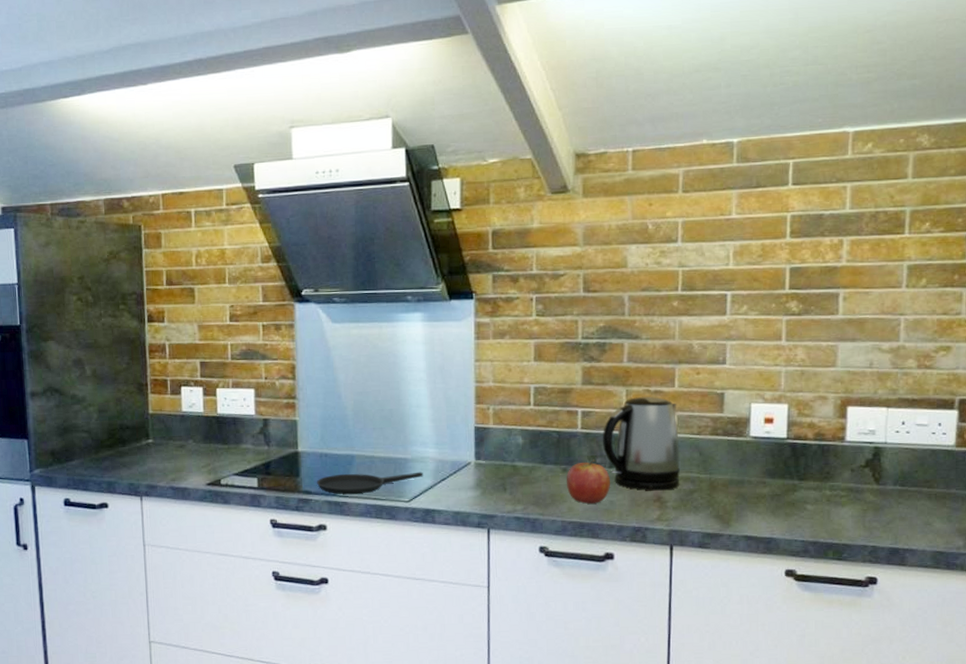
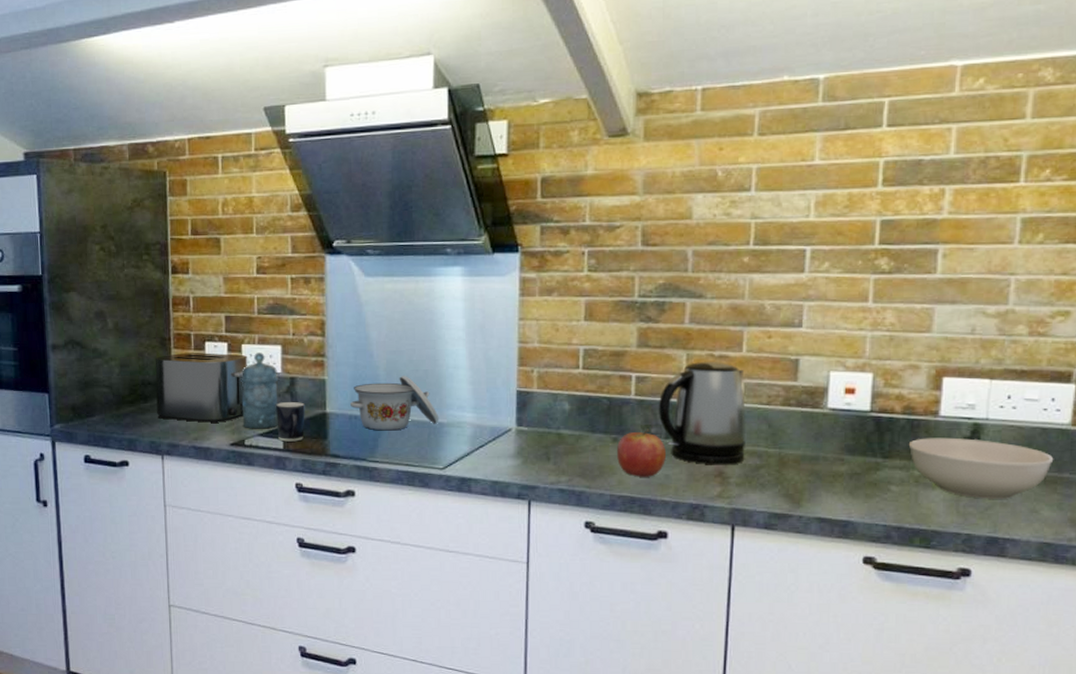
toaster: none [132,397,223,465] -> present [154,353,248,424]
canister: none [216,396,252,469] -> present [241,352,279,429]
mug: none [249,441,279,480] -> present [275,401,306,442]
frying pan: present [316,471,423,494] -> none [344,437,460,459]
cooking pot: none [320,415,404,468] -> present [349,376,439,431]
bowl: none [820,460,943,514] -> present [908,437,1054,499]

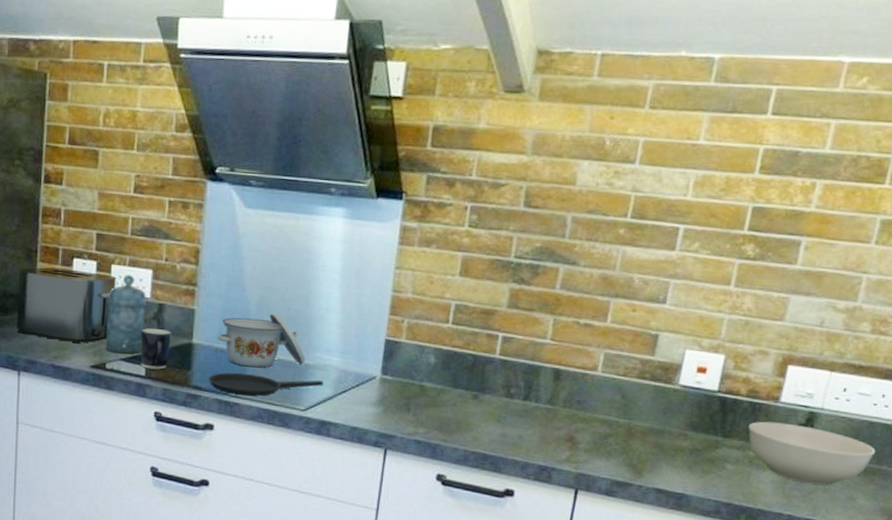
frying pan: none [344,437,460,459] -> present [208,372,324,396]
apple: present [616,429,666,477] -> none [474,389,523,436]
kettle: present [658,362,746,465] -> none [520,328,607,431]

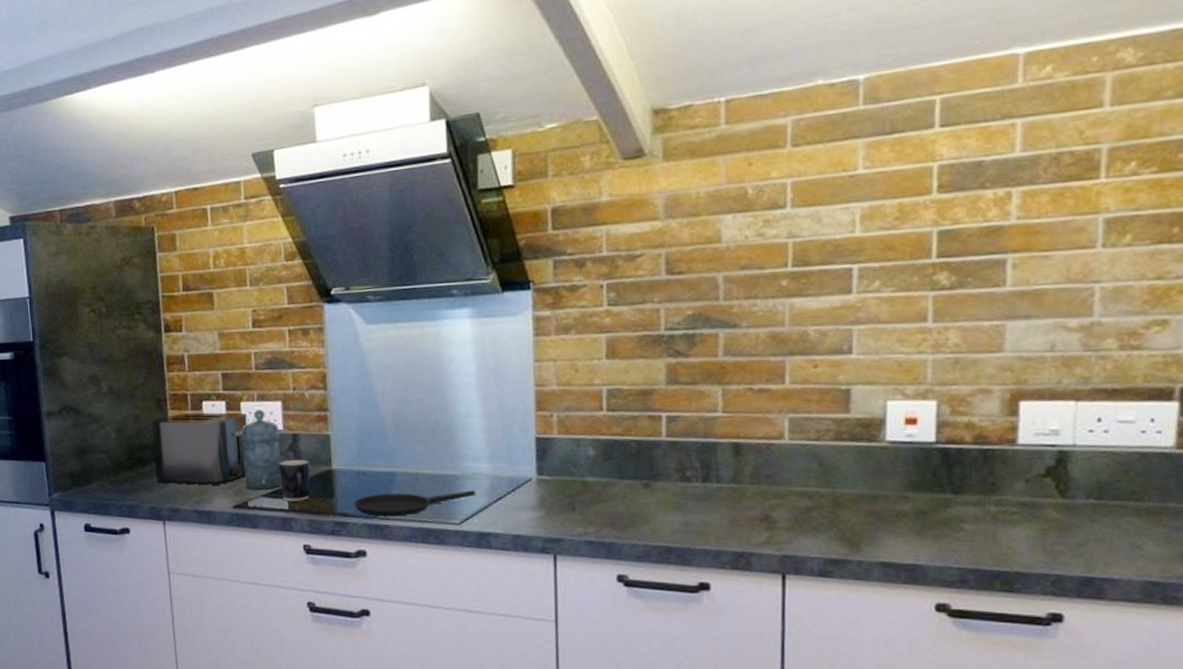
cooking pot: present [217,313,306,368] -> none [356,427,453,486]
bowl: present [748,421,876,485] -> none [982,468,1157,535]

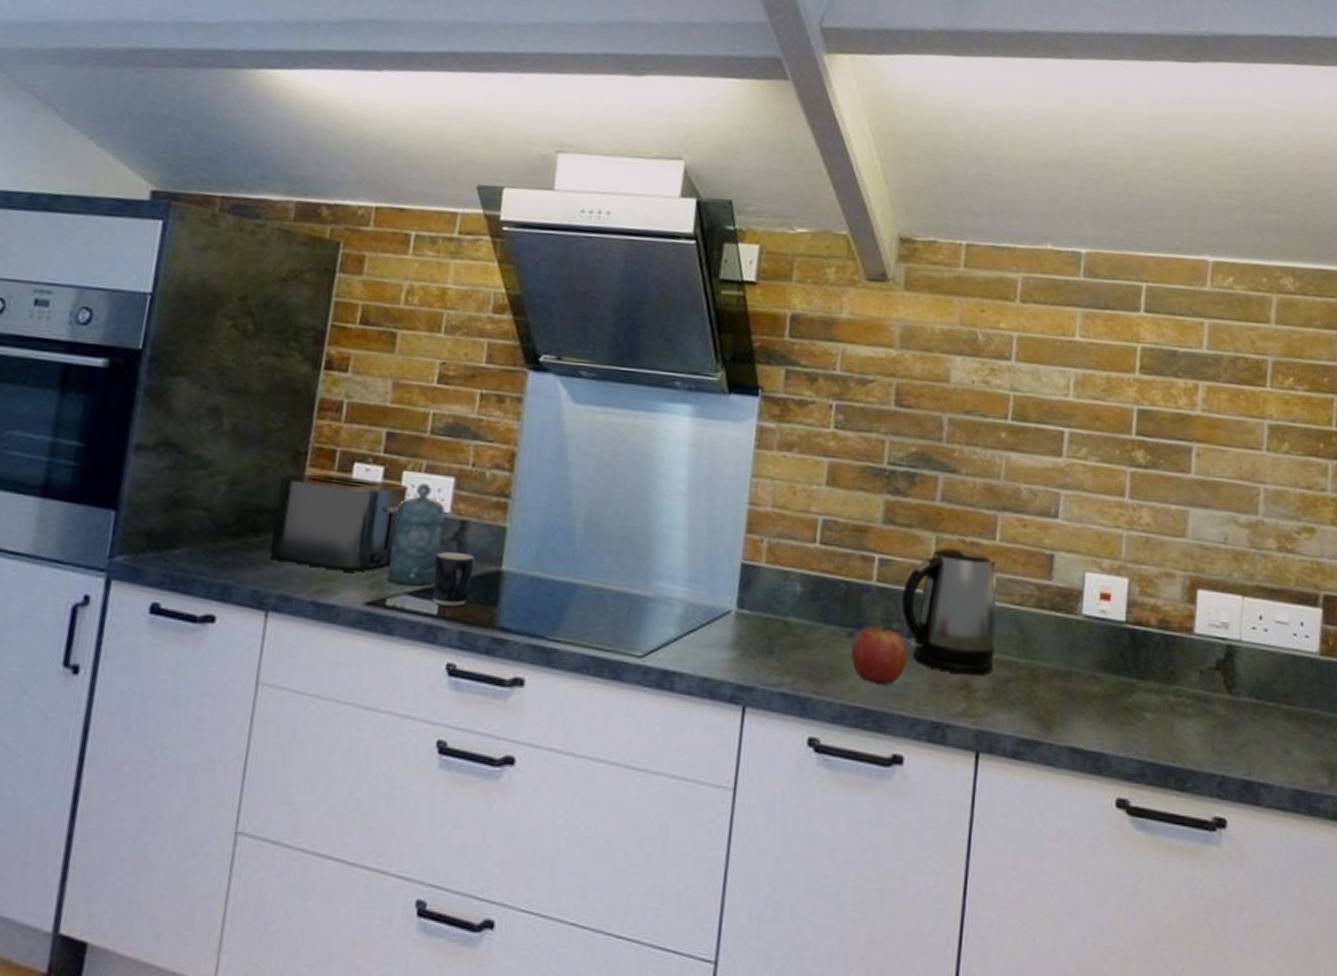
frying pan: present [353,490,476,516] -> none [519,608,666,639]
apple: none [648,472,704,525] -> present [851,623,907,685]
kettle: none [692,396,794,509] -> present [901,547,997,676]

